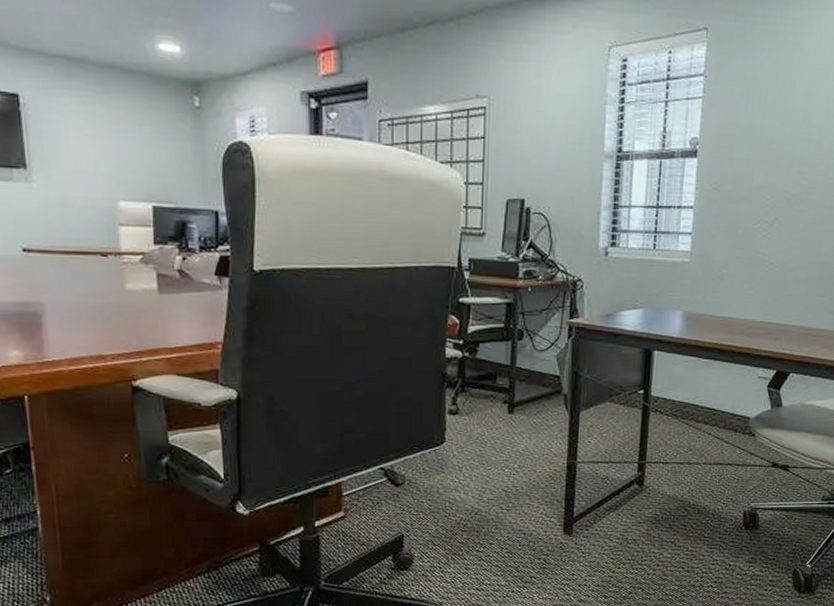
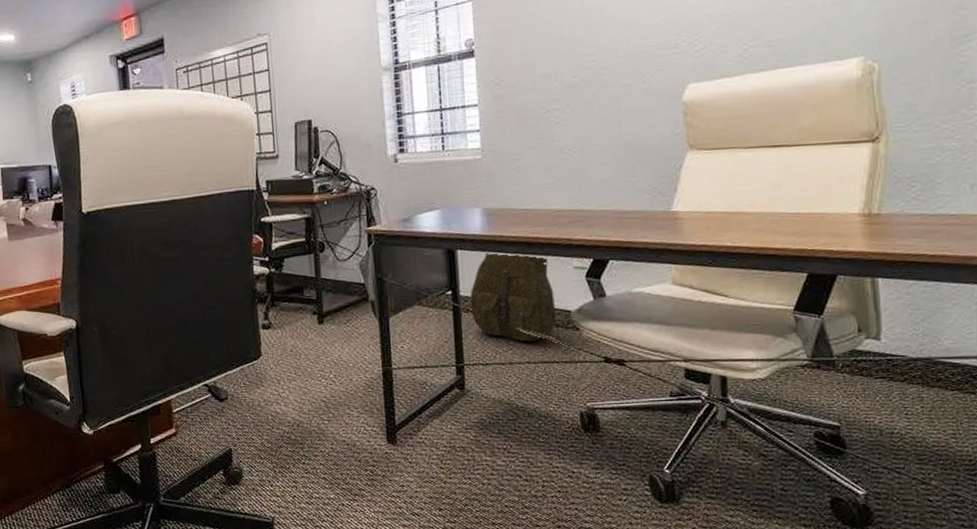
backpack: none [659,354,738,444] -> present [470,250,557,342]

